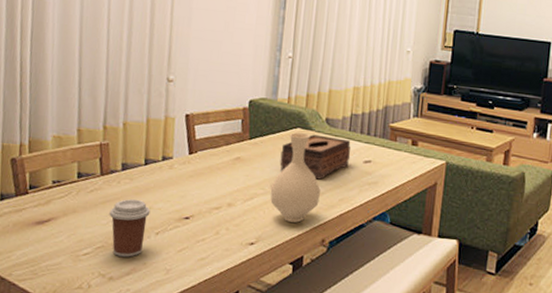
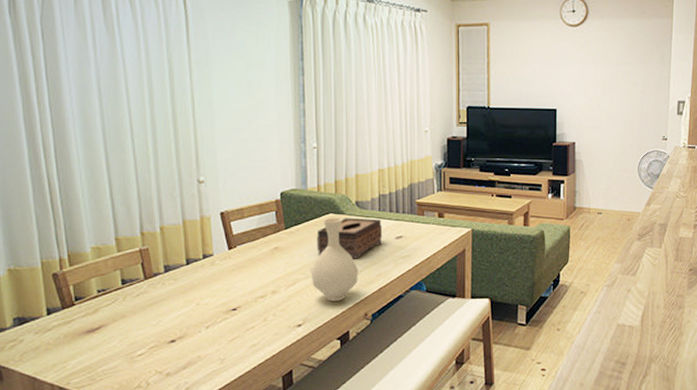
coffee cup: present [109,198,151,257] -> none [158,297,198,353]

